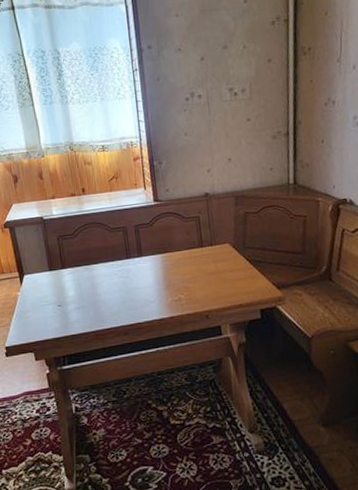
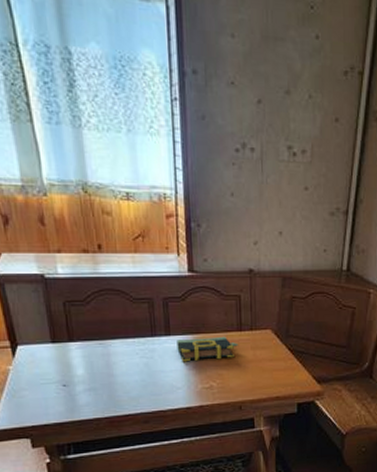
book: none [148,253,201,279] -> present [177,336,238,362]

